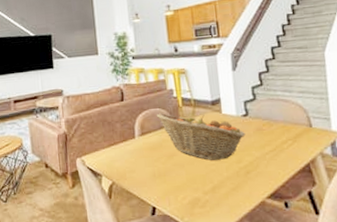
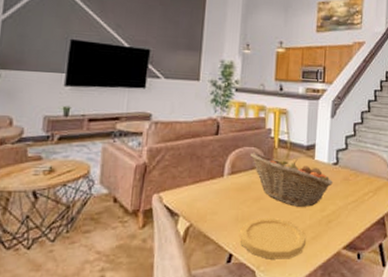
plate: none [159,171,227,211] -> present [240,217,307,259]

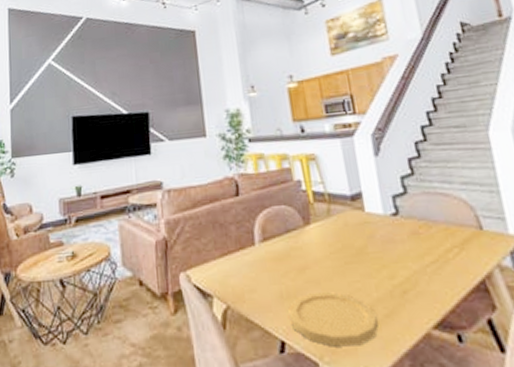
fruit basket: present [249,152,333,207] -> none [280,211,397,276]

